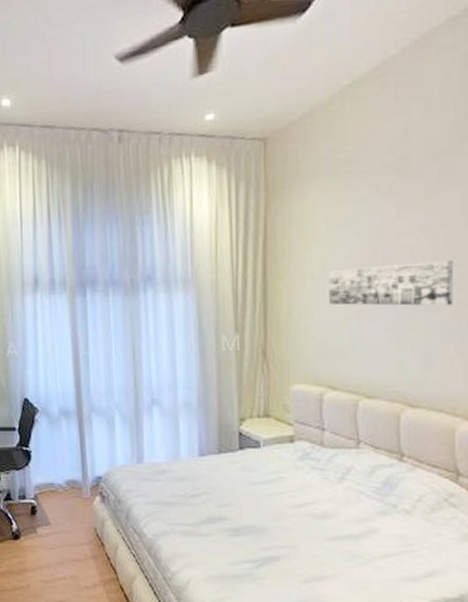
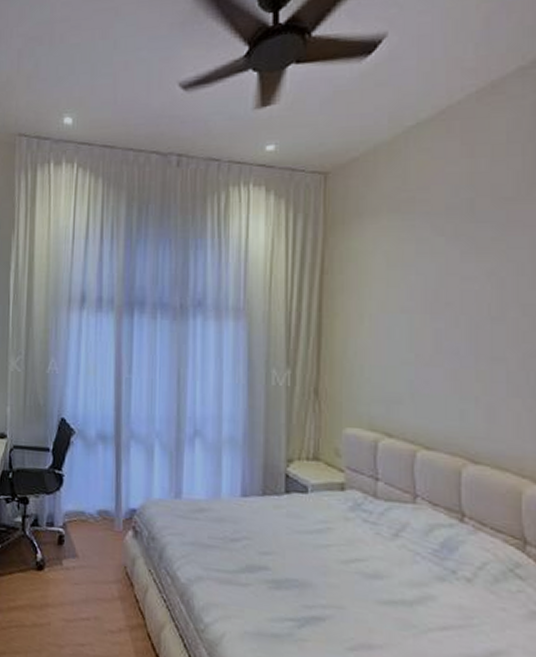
wall art: present [329,260,454,306] -> none [387,309,522,358]

